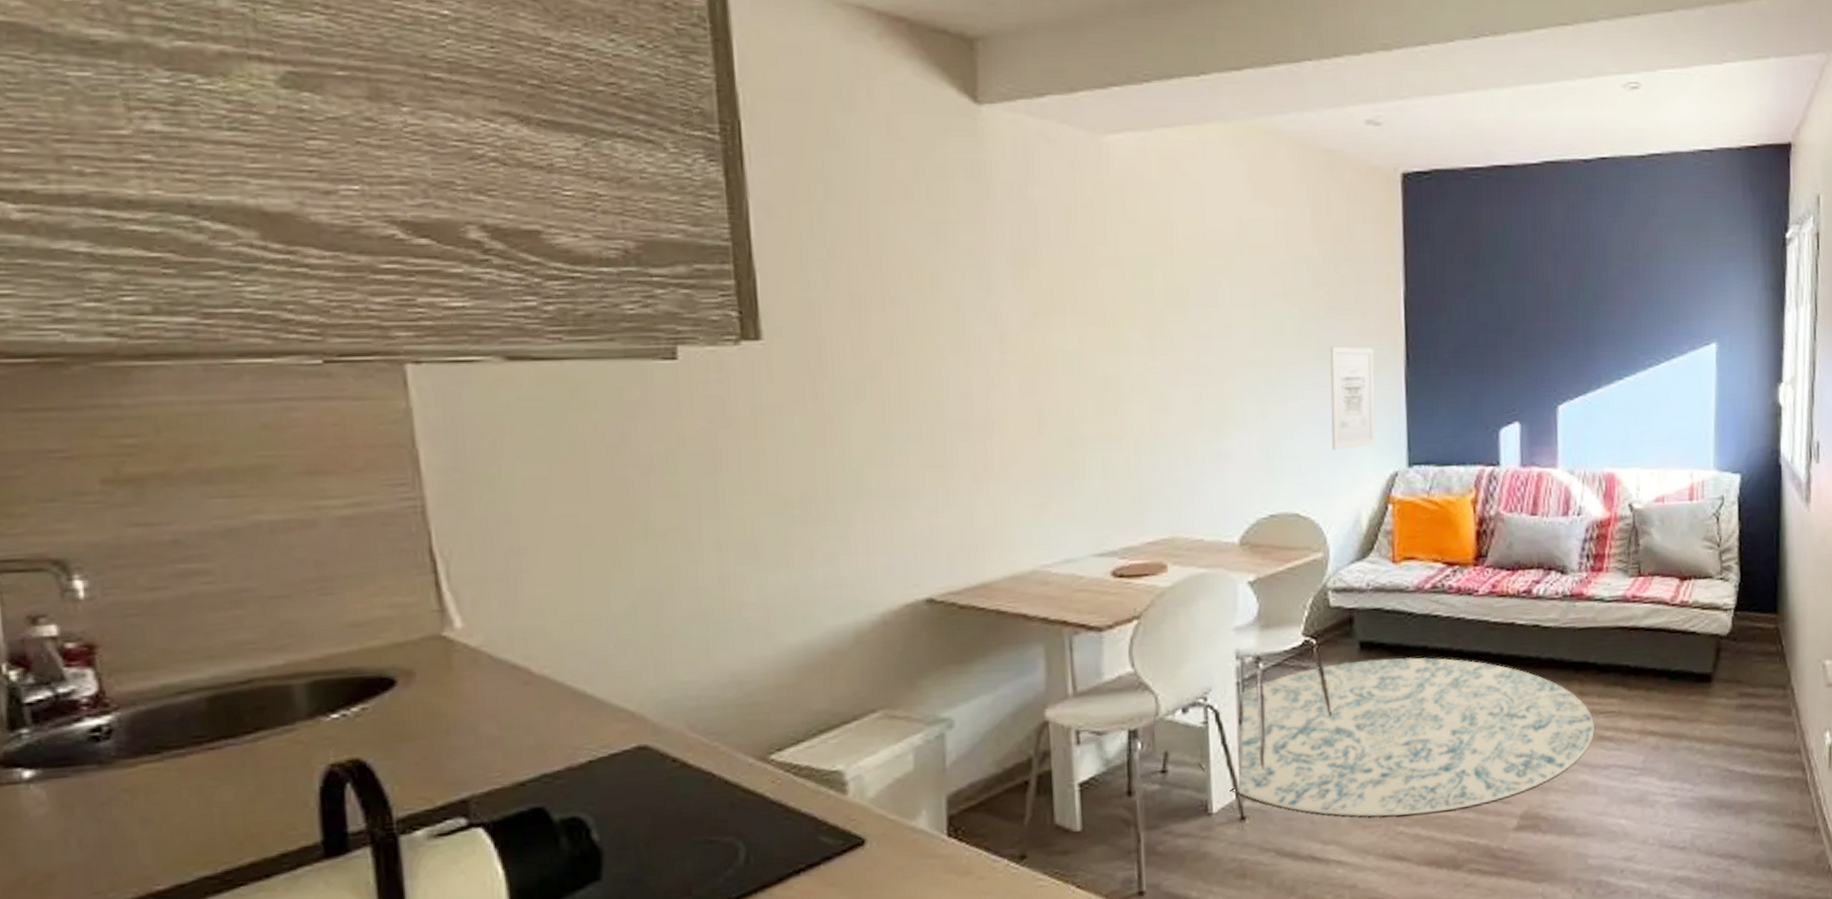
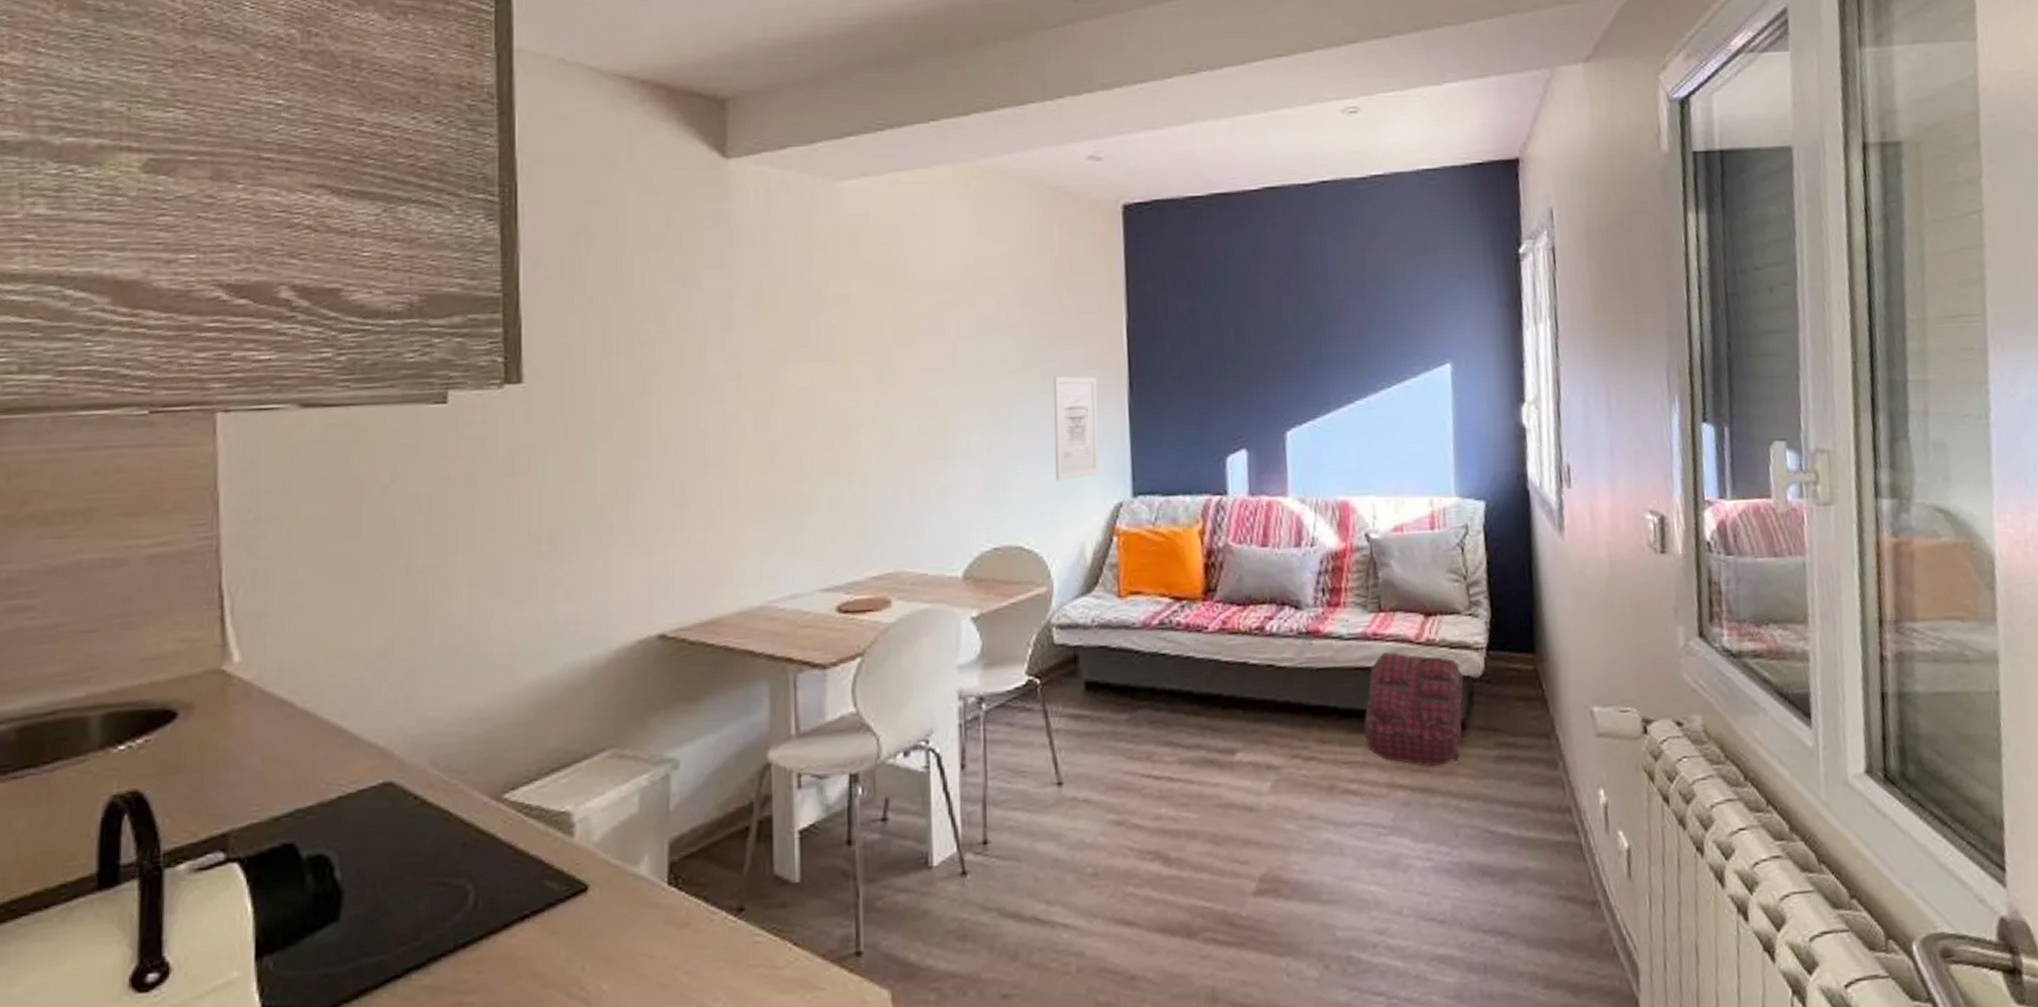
rug: present [1199,657,1595,817] -> none [920,699,1338,876]
backpack: none [1620,613,1712,715] -> present [1363,652,1464,767]

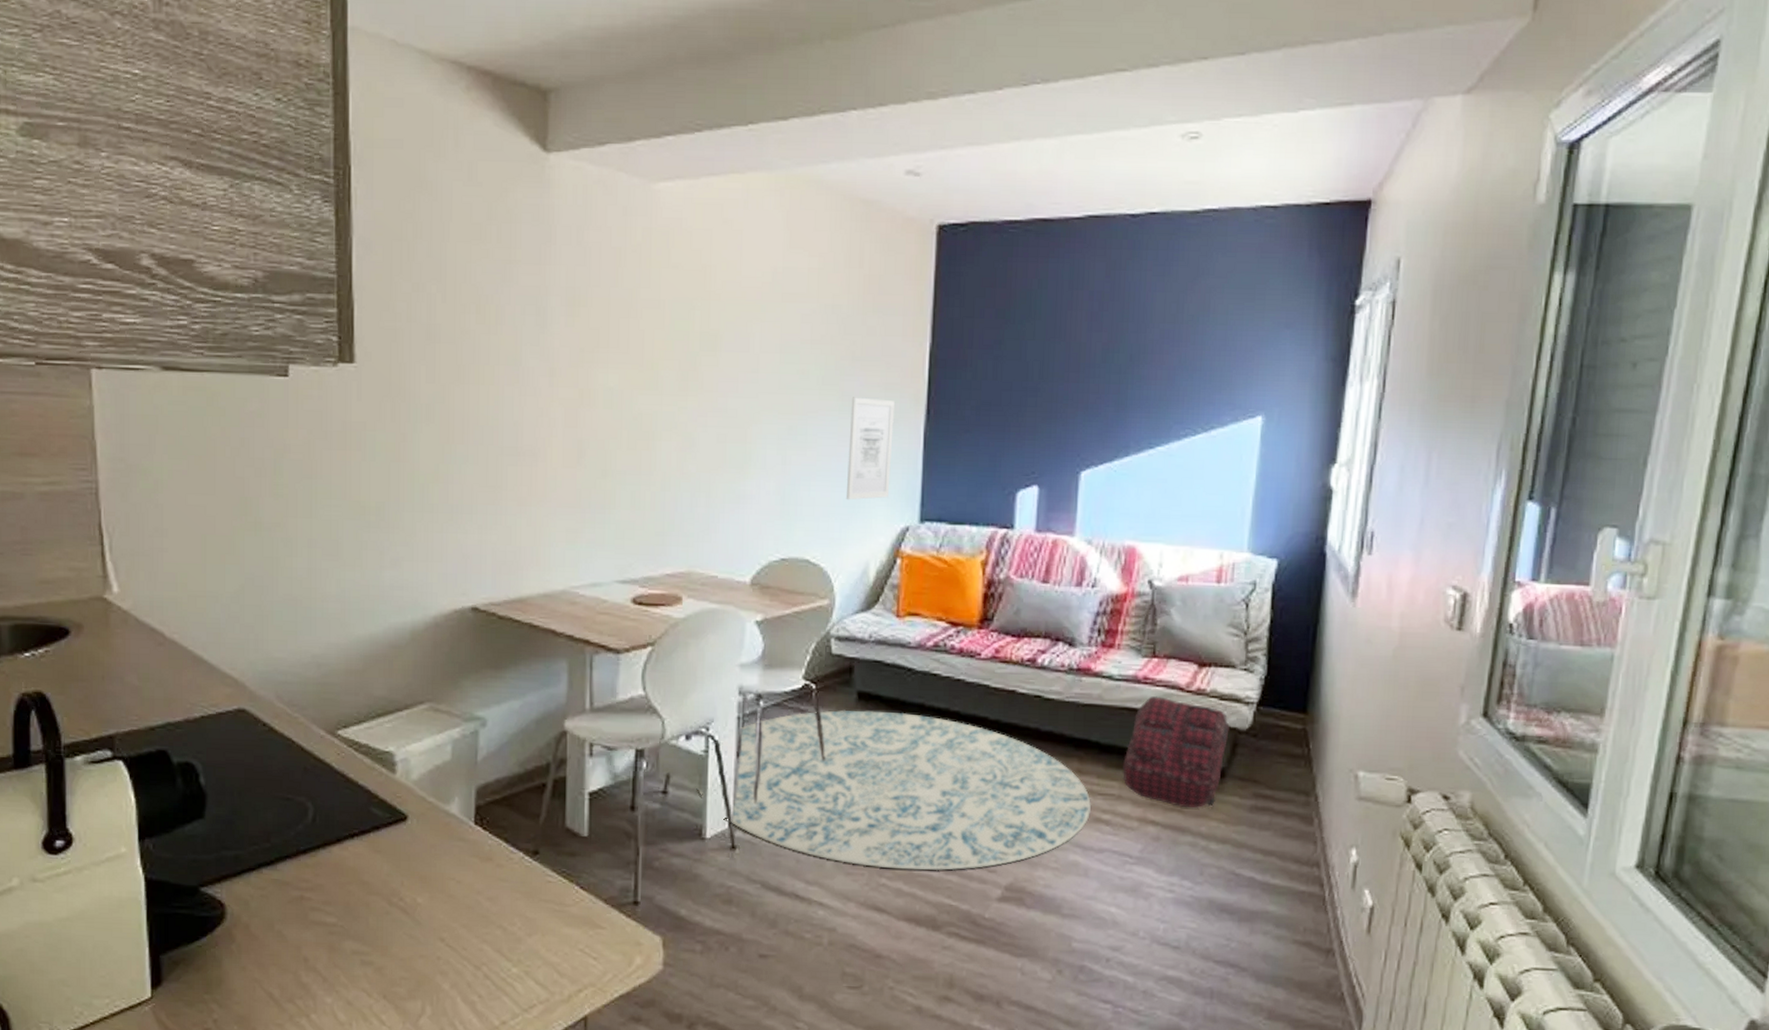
rug: none [920,699,1338,876] -> present [697,709,1092,871]

